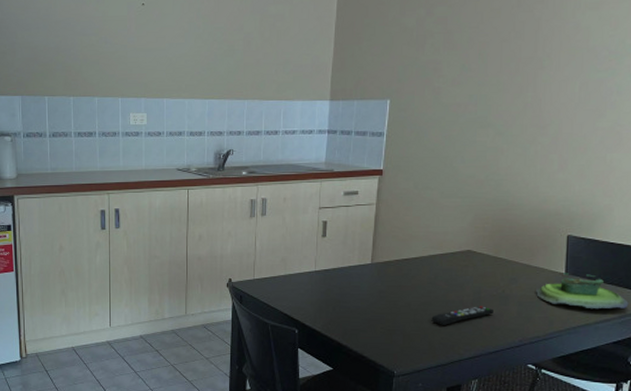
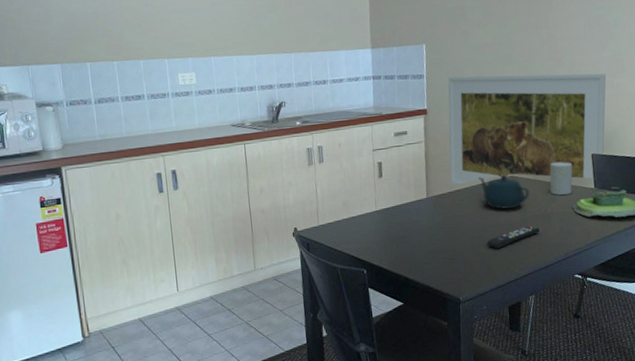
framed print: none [399,136,599,263] -> present [447,73,607,185]
teapot: none [431,247,488,285] -> present [478,174,530,210]
cup: none [511,240,543,278] -> present [550,162,573,196]

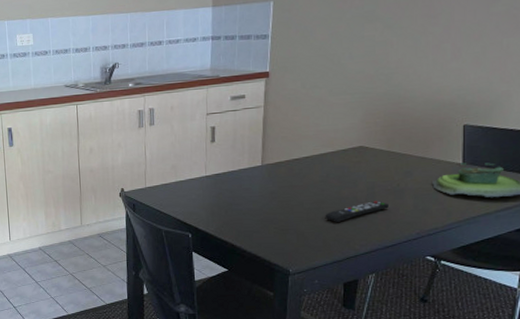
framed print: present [447,73,607,185] -> none [289,31,494,154]
teapot: present [478,174,530,210] -> none [322,144,381,182]
cup: present [550,162,573,196] -> none [406,132,438,170]

